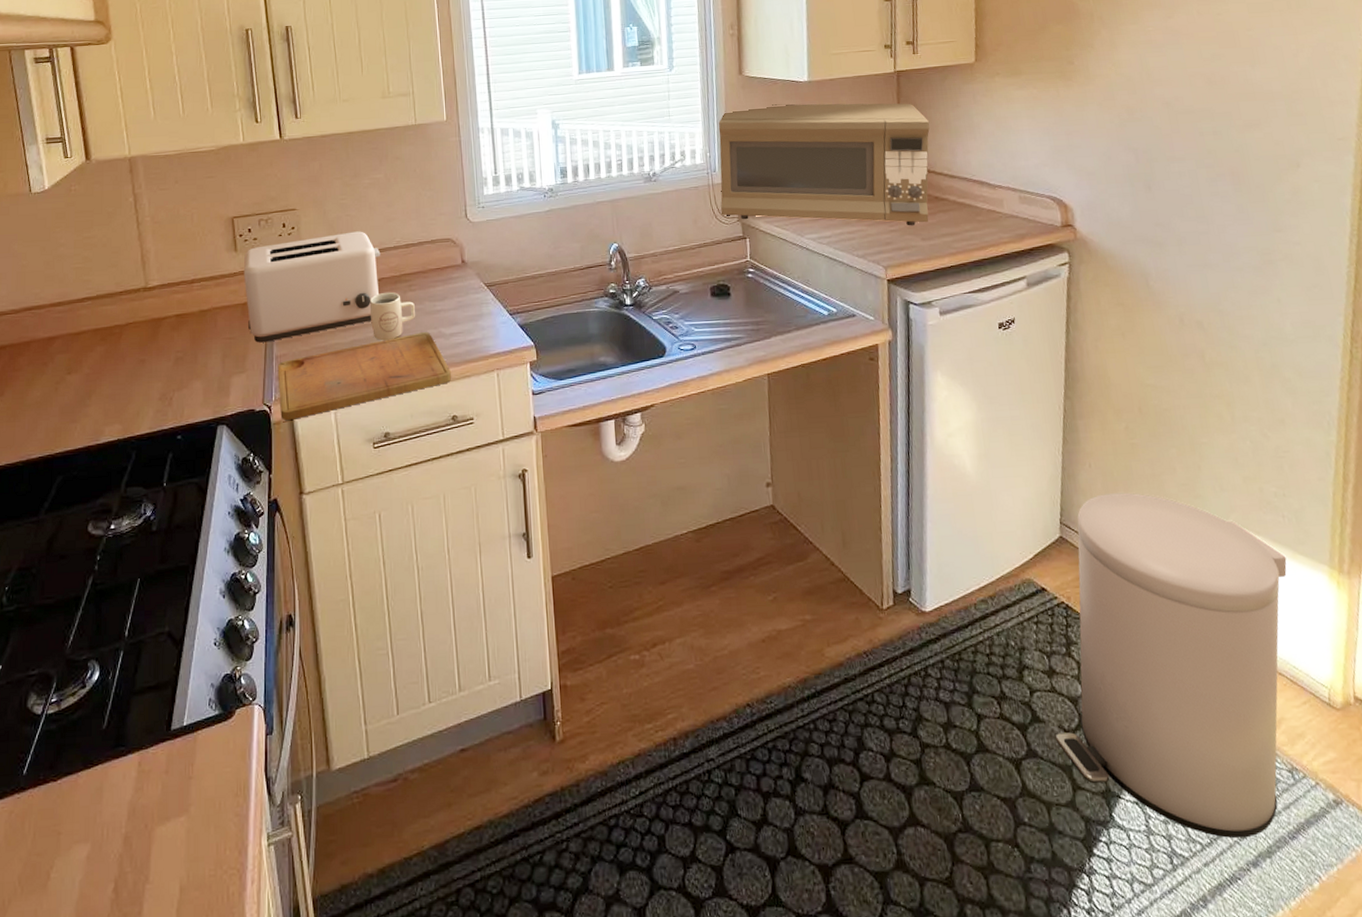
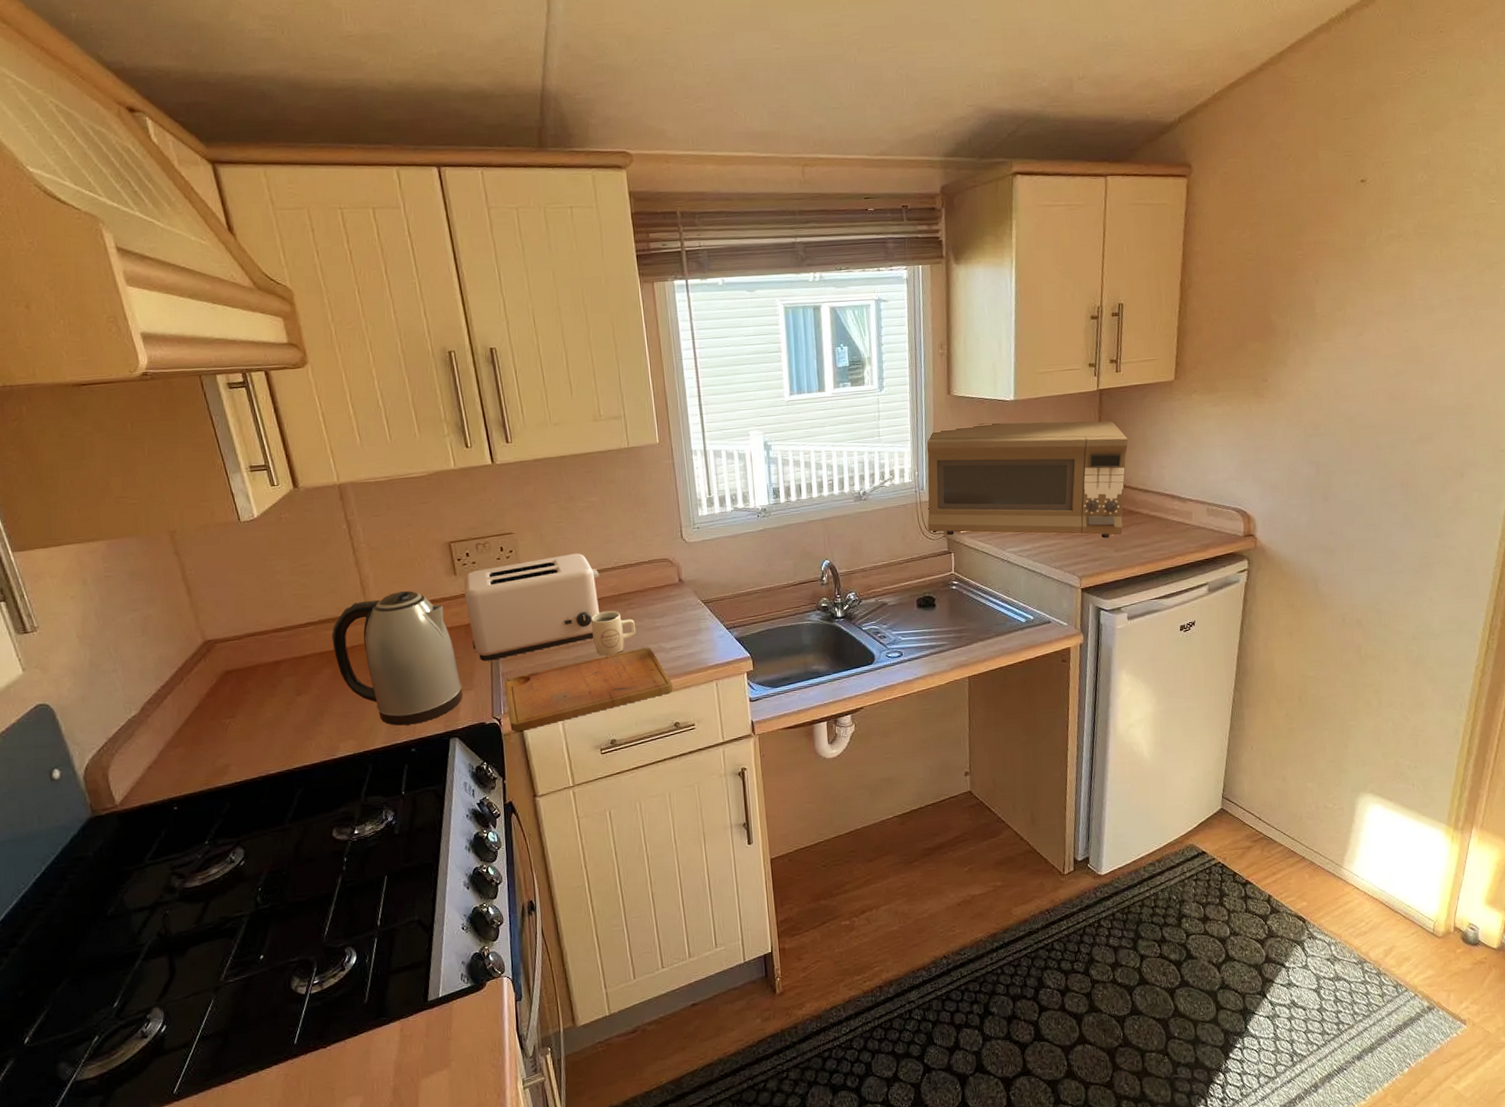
kettle: none [108,266,234,410] -> present [331,590,463,726]
pedal bin: present [1055,492,1287,838] -> none [1204,769,1412,1040]

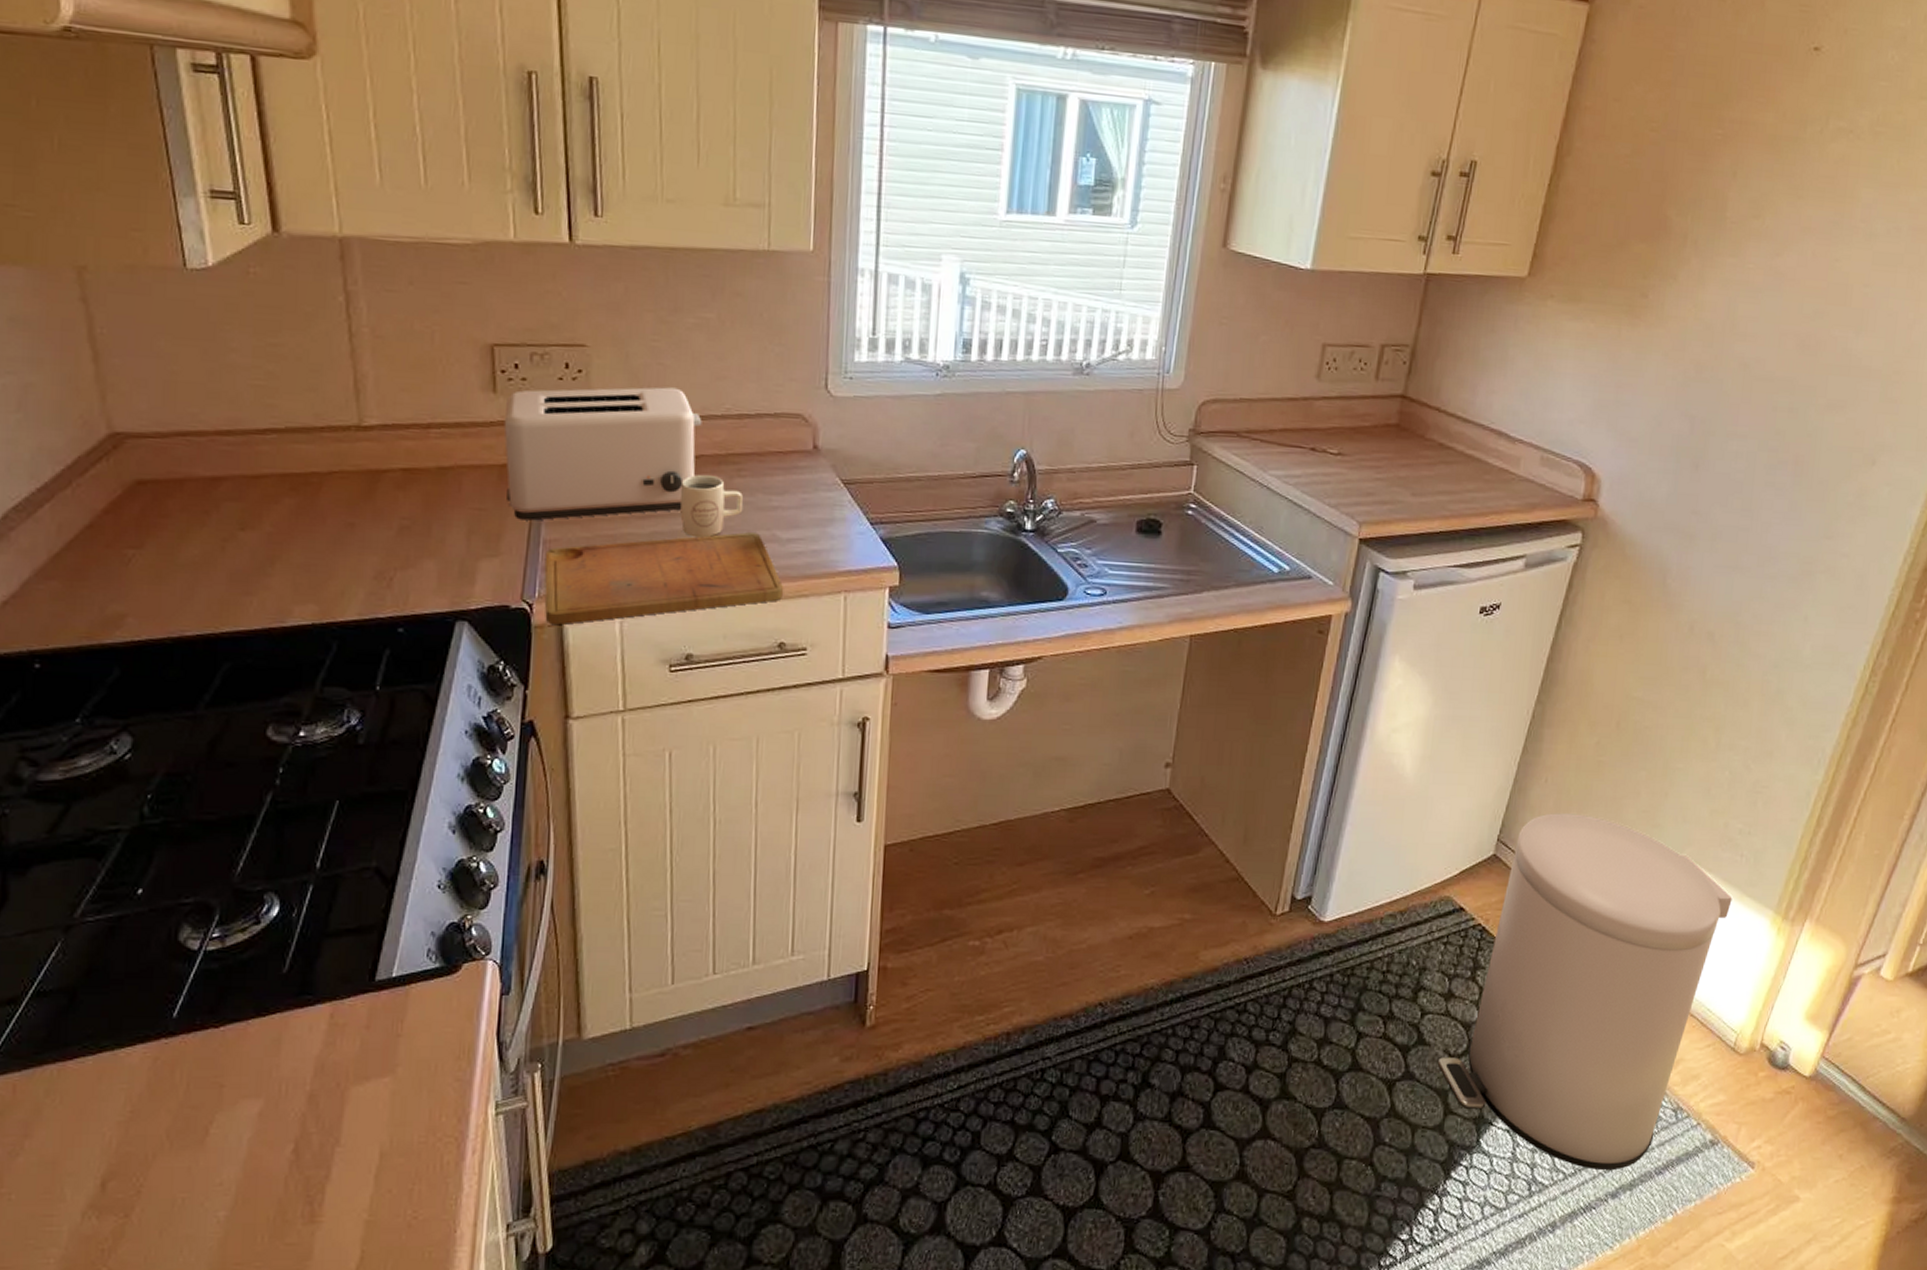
kettle: present [331,590,463,726] -> none [301,403,484,594]
microwave: present [926,421,1128,539] -> none [1166,294,1454,476]
pedal bin: none [1204,769,1412,1040] -> present [1437,813,1733,1171]

